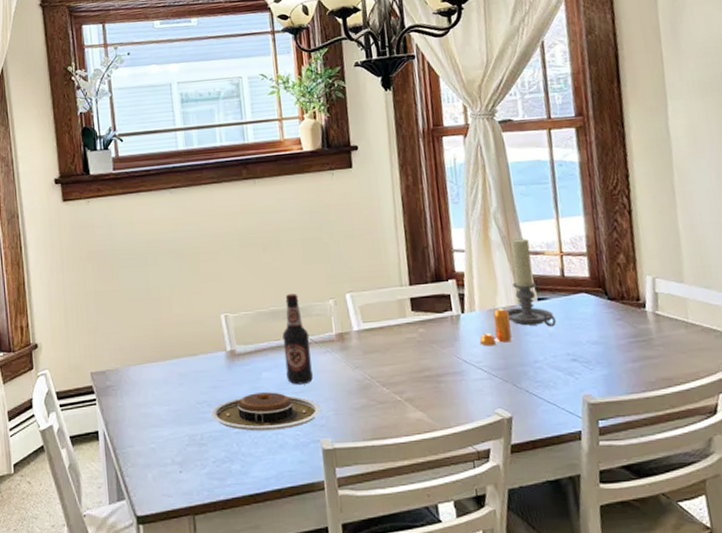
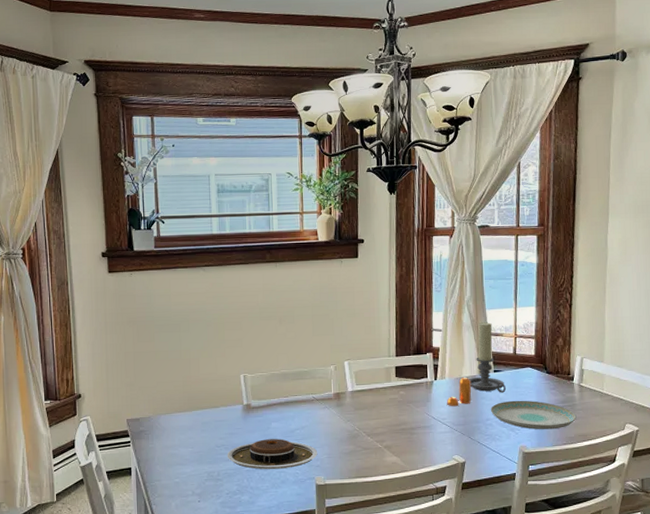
bottle: present [282,294,313,385] -> none [290,360,313,434]
plate: none [538,335,656,374] -> present [490,400,577,430]

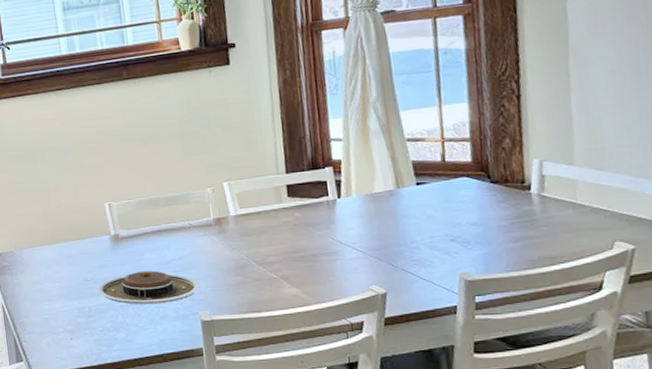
pepper shaker: present [446,377,472,407] -> none [355,192,389,229]
candle holder: present [468,321,506,393] -> none [382,125,435,210]
plate: present [490,400,577,430] -> none [415,217,539,253]

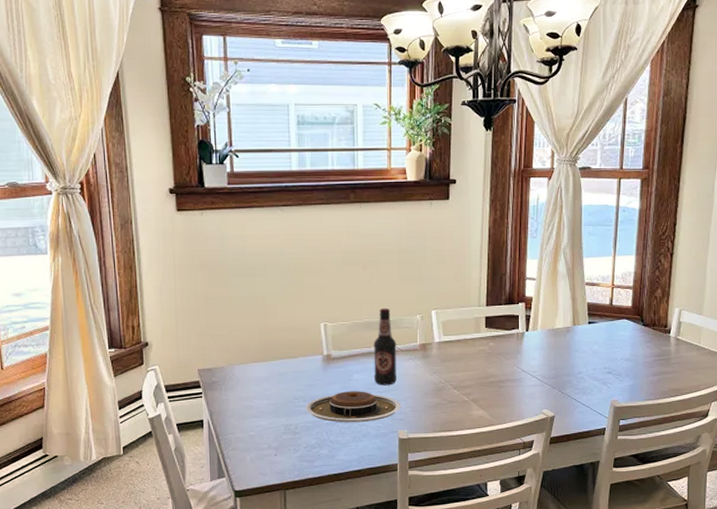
bottle: none [162,183,192,265] -> present [374,308,397,386]

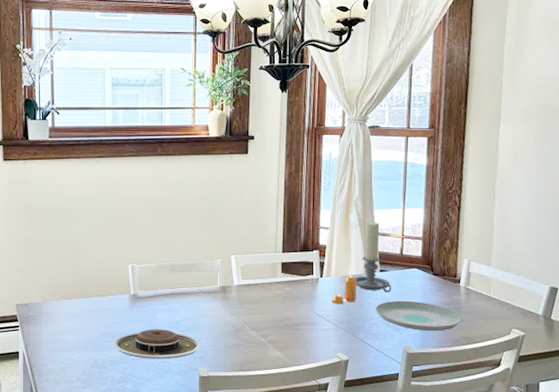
bottle: present [374,308,397,386] -> none [177,252,199,325]
pepper shaker: none [537,328,565,360] -> present [331,275,357,305]
candle holder: none [561,270,600,346] -> present [354,221,391,293]
plate: none [583,353,671,384] -> present [375,300,462,331]

